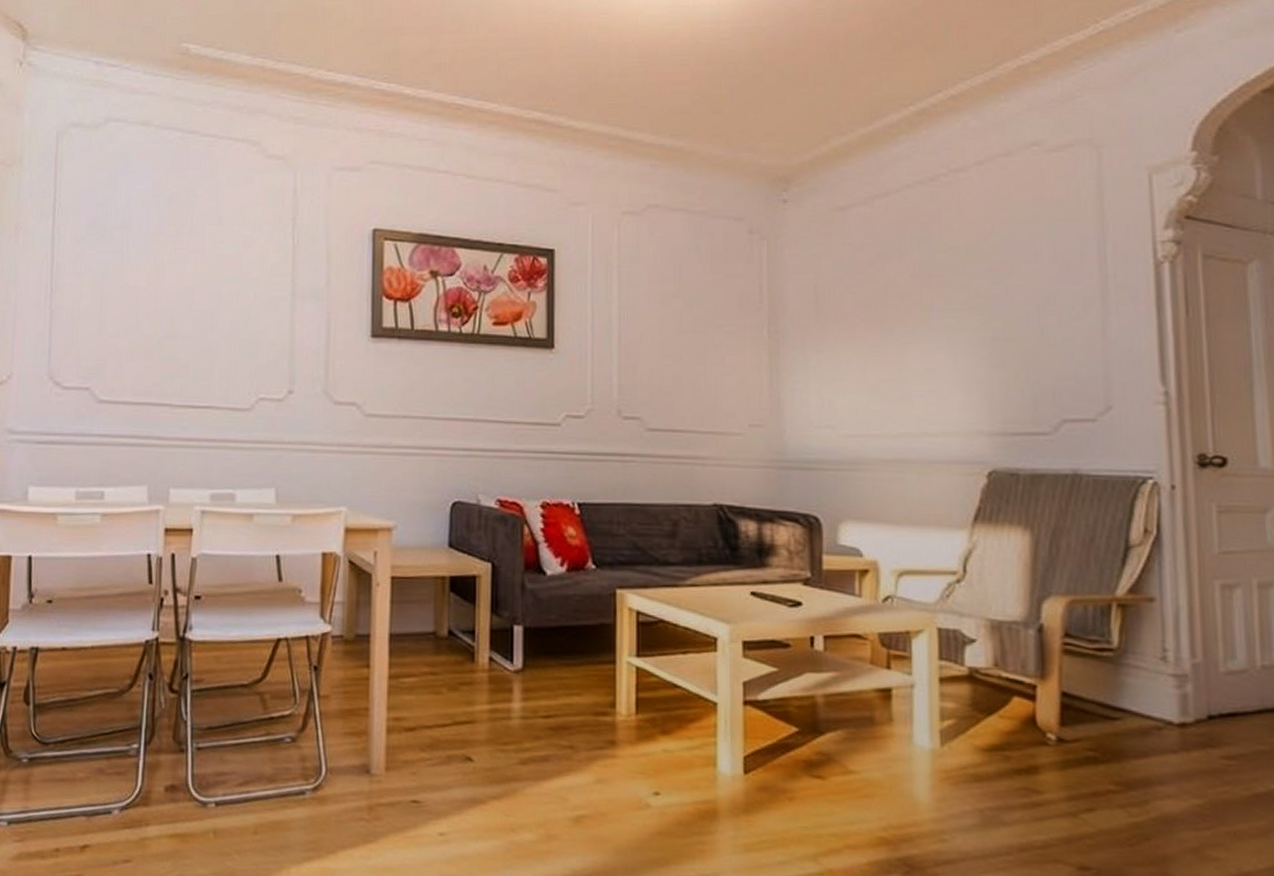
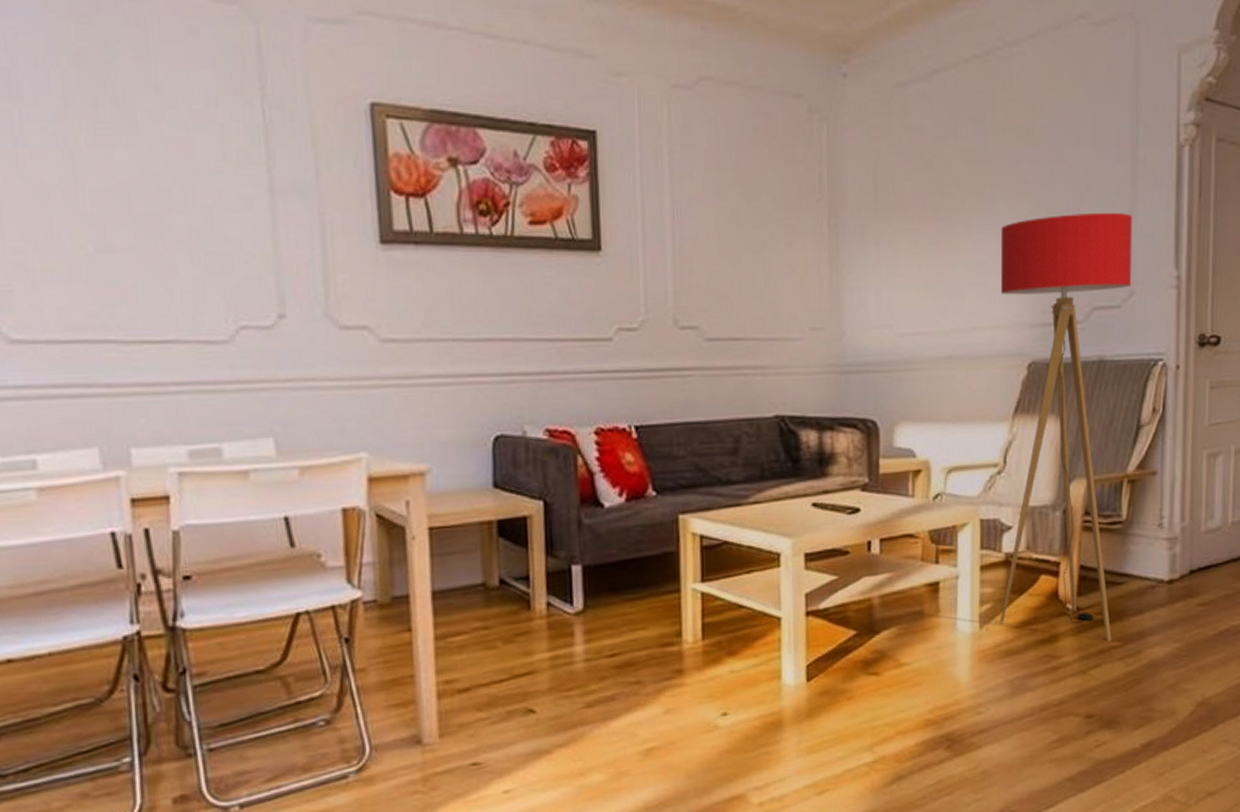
floor lamp: none [952,326,1108,784] -> present [999,212,1133,641]

